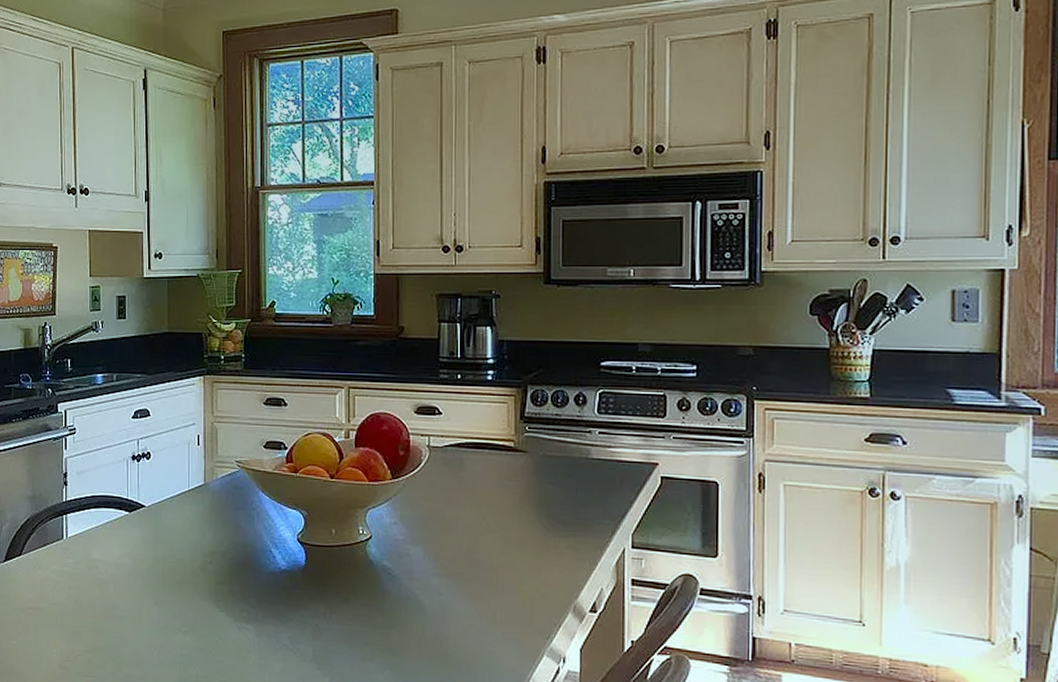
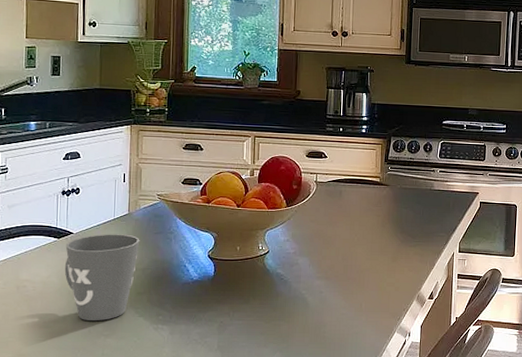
mug: none [137,508,218,614] -> present [64,234,140,322]

